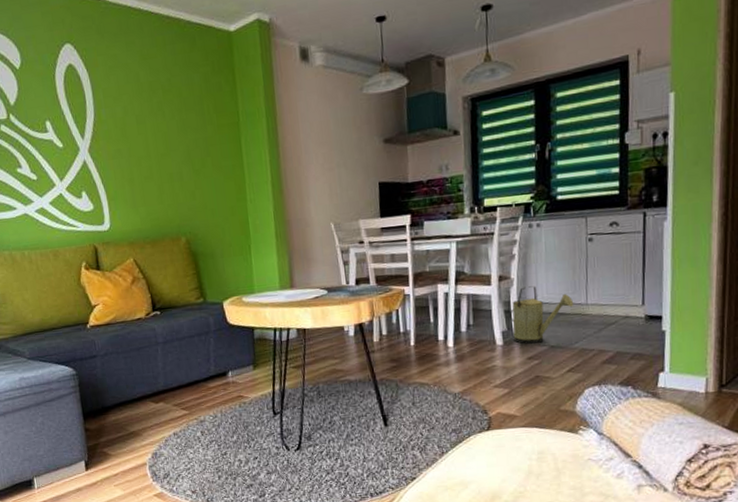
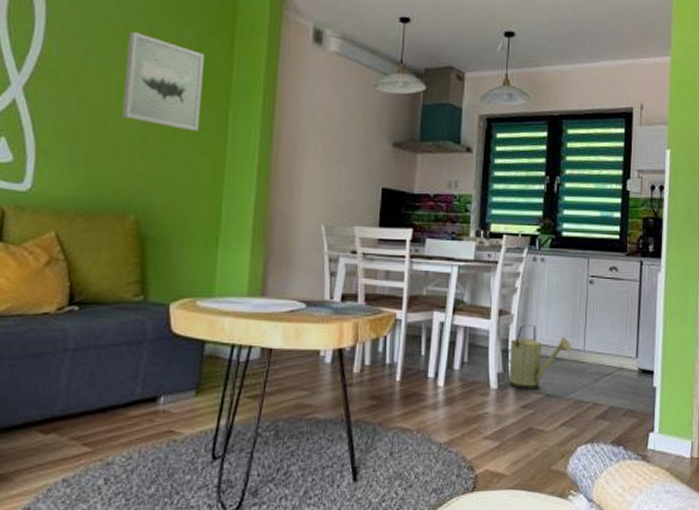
wall art: none [153,86,220,162] -> present [122,32,204,132]

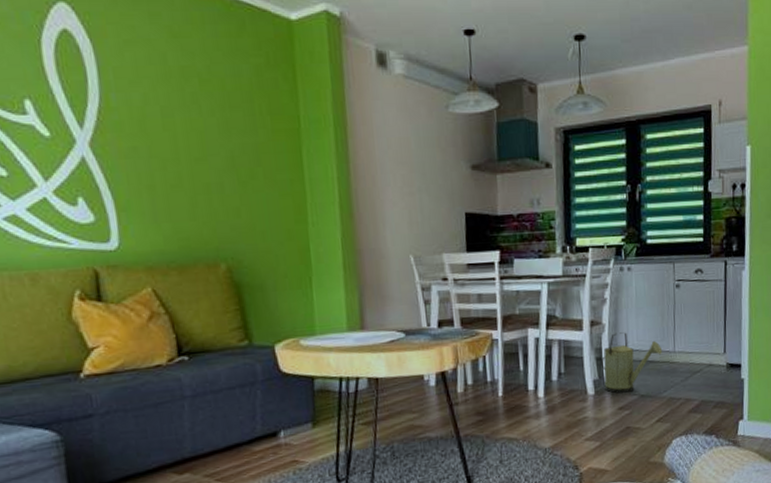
wall art: present [122,32,204,132] -> none [185,73,274,173]

